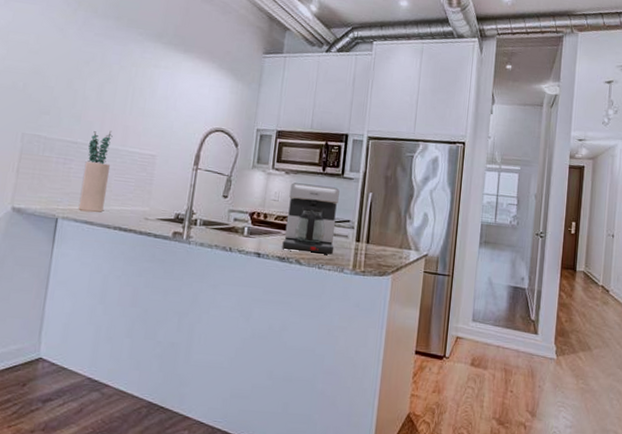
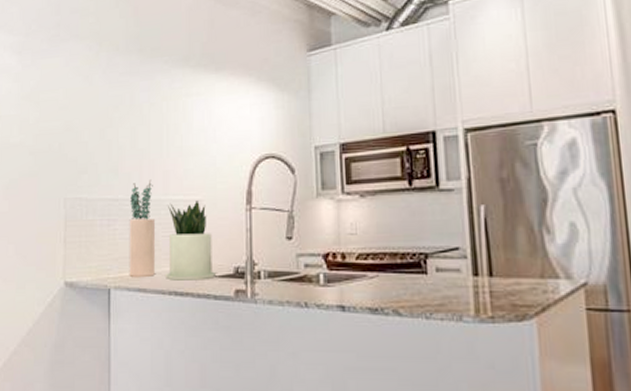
planter: none [112,153,160,221] -> present [164,200,217,281]
coffee maker: present [282,182,340,255] -> none [369,205,444,298]

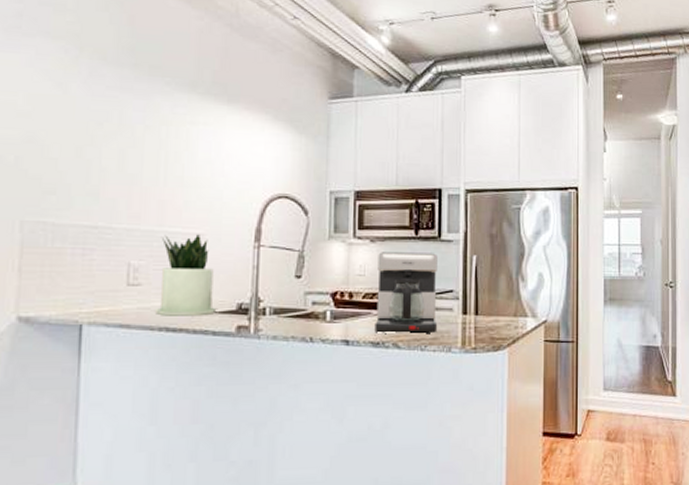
vase: present [129,179,156,278] -> none [108,208,146,313]
coffee maker: none [369,205,444,298] -> present [374,252,438,333]

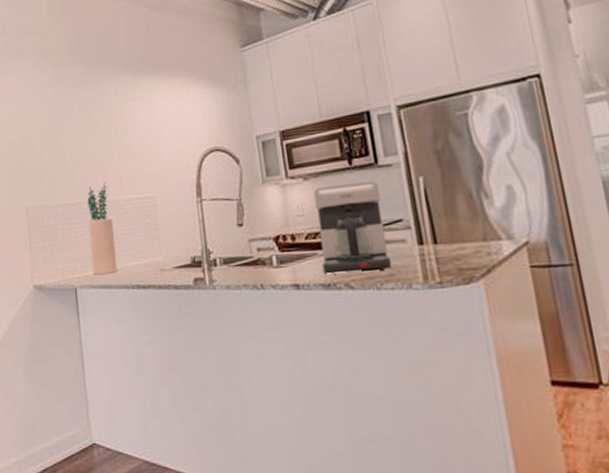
vase: none [108,208,146,313] -> present [87,182,117,276]
planter: present [154,234,217,316] -> none [124,197,175,275]

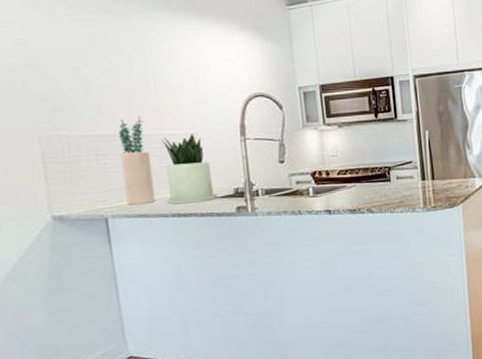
planter: none [124,197,175,275] -> present [162,134,218,205]
coffee maker: present [313,181,392,274] -> none [346,132,403,202]

